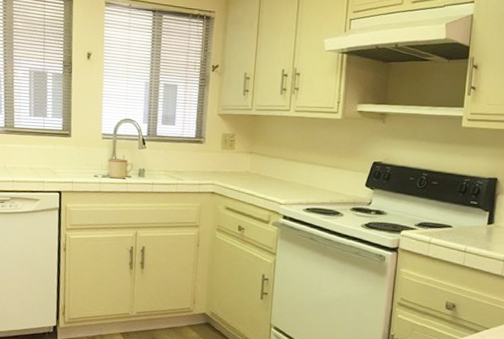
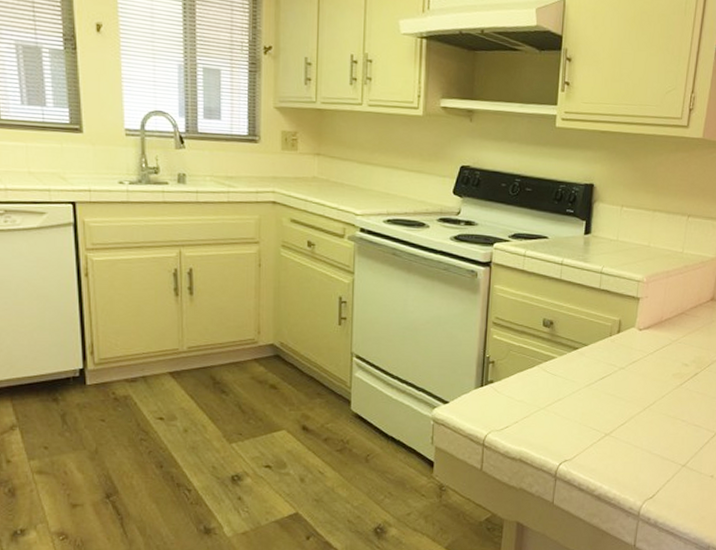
mug: present [107,158,134,179] -> none [136,160,171,186]

